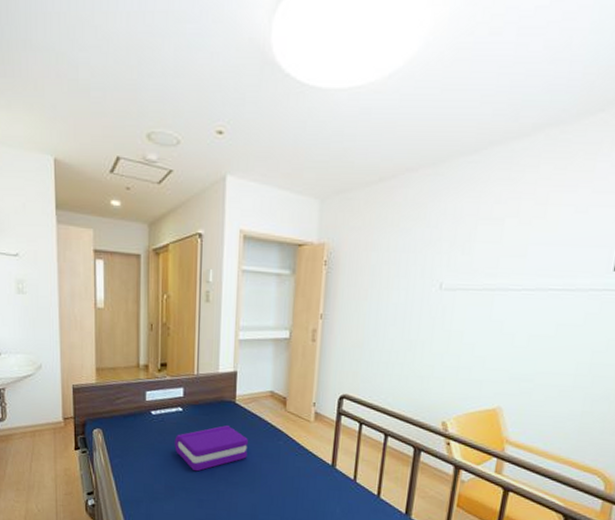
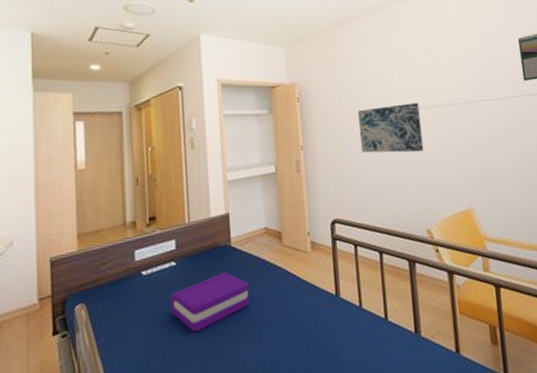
wall art: none [386,282,467,339] -> present [357,103,424,153]

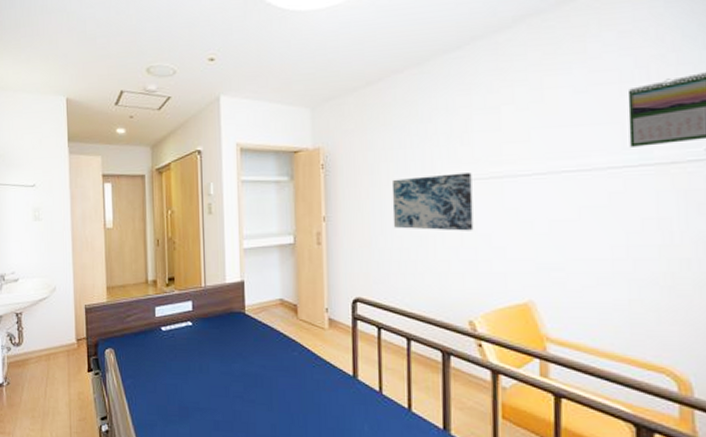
book: present [170,272,250,332] -> none [186,338,262,390]

